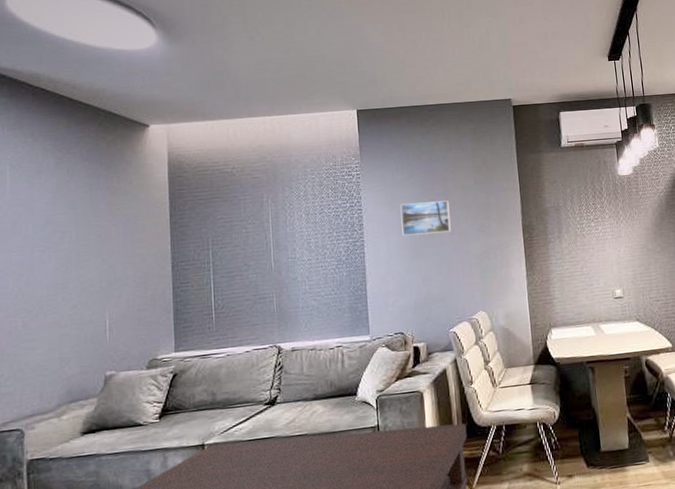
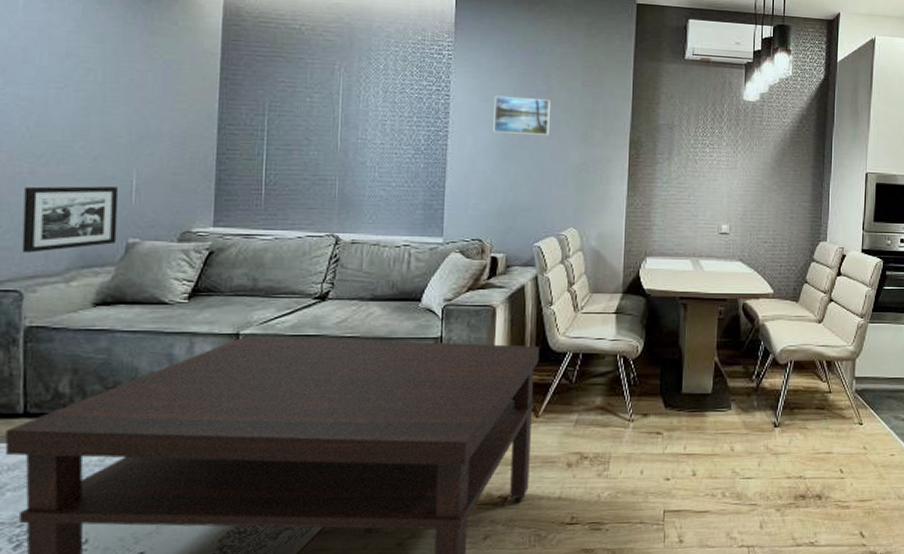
picture frame: none [20,328,97,396] -> present [22,186,119,253]

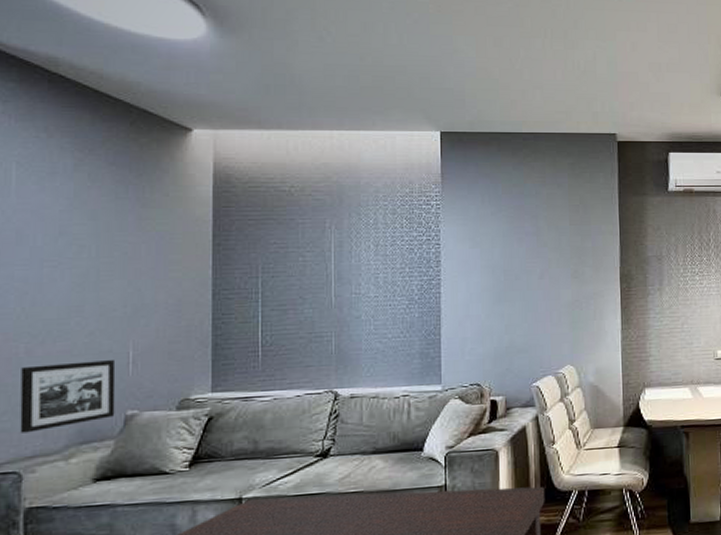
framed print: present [493,95,552,137] -> none [484,240,541,277]

